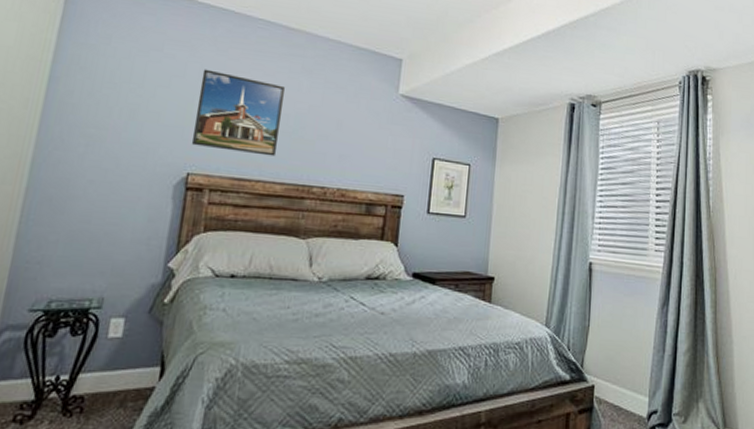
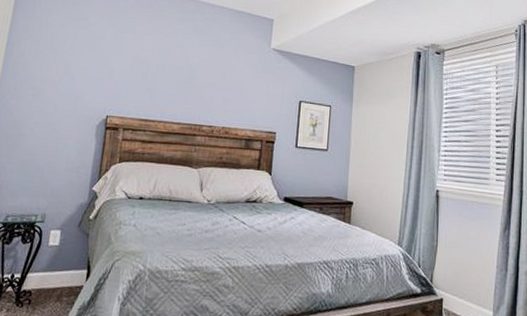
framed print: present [191,69,286,157] -> none [109,33,181,102]

